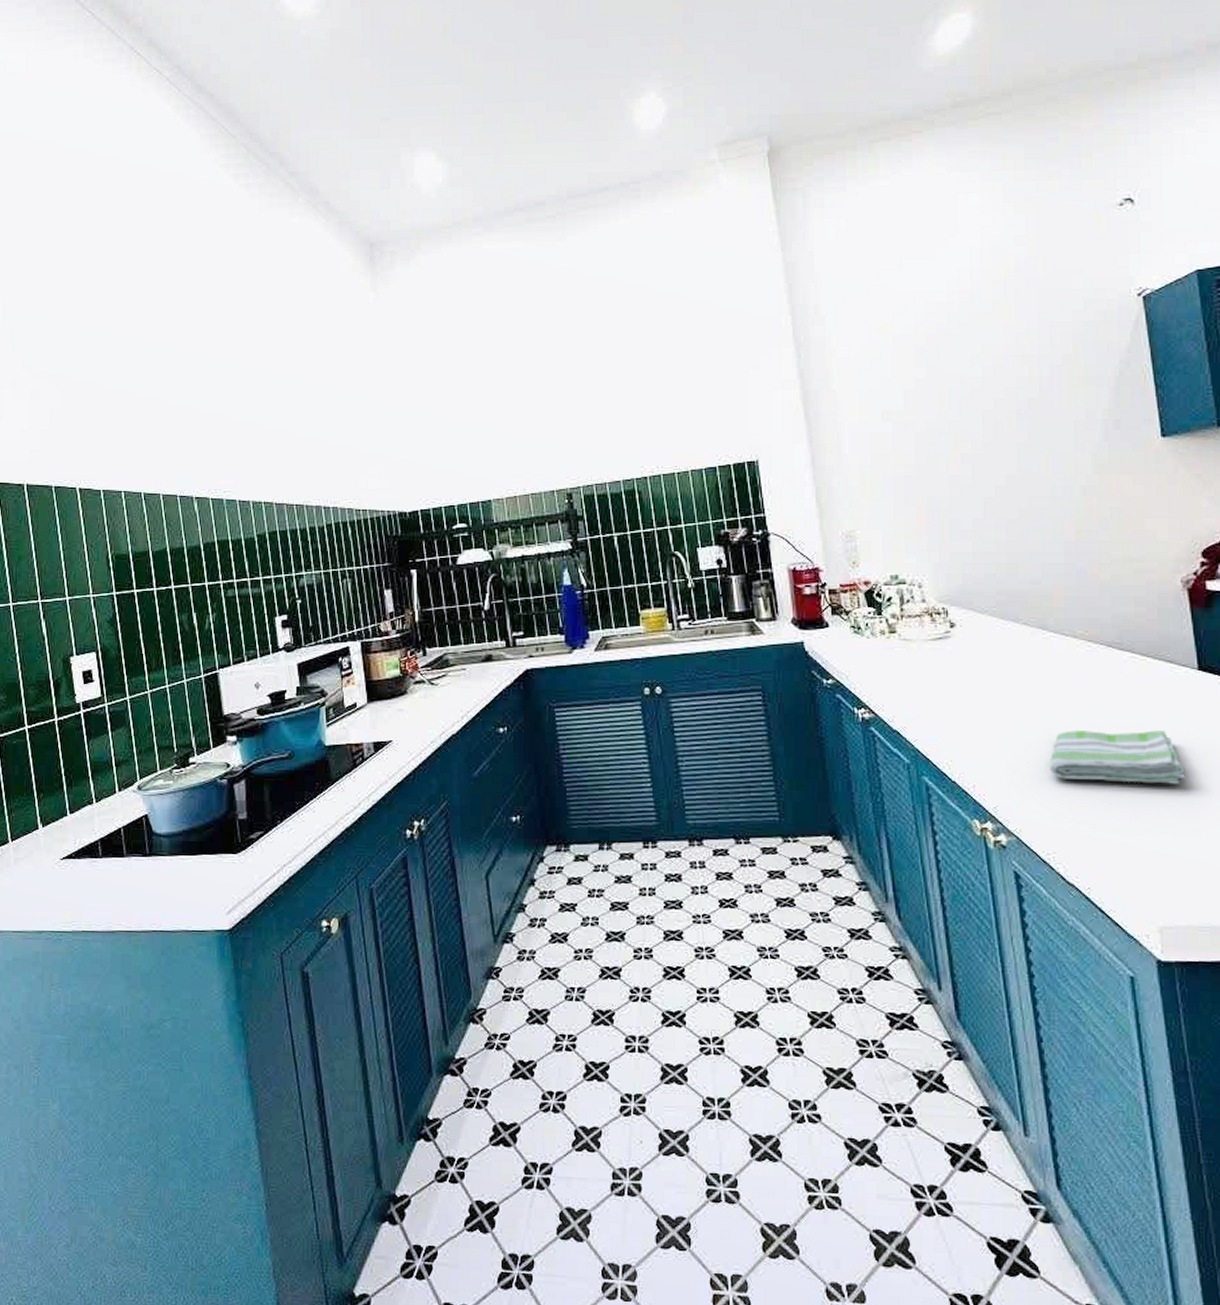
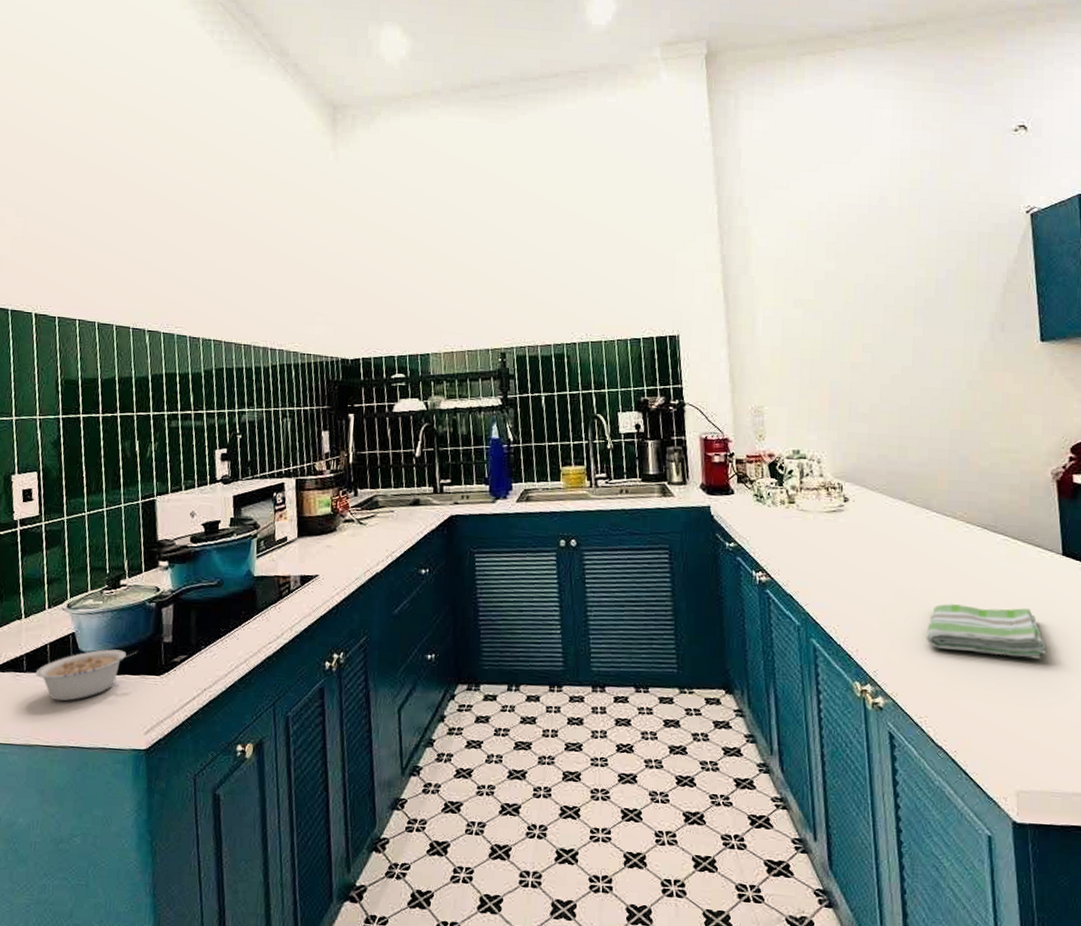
legume: none [111,829,212,885] -> present [35,649,137,701]

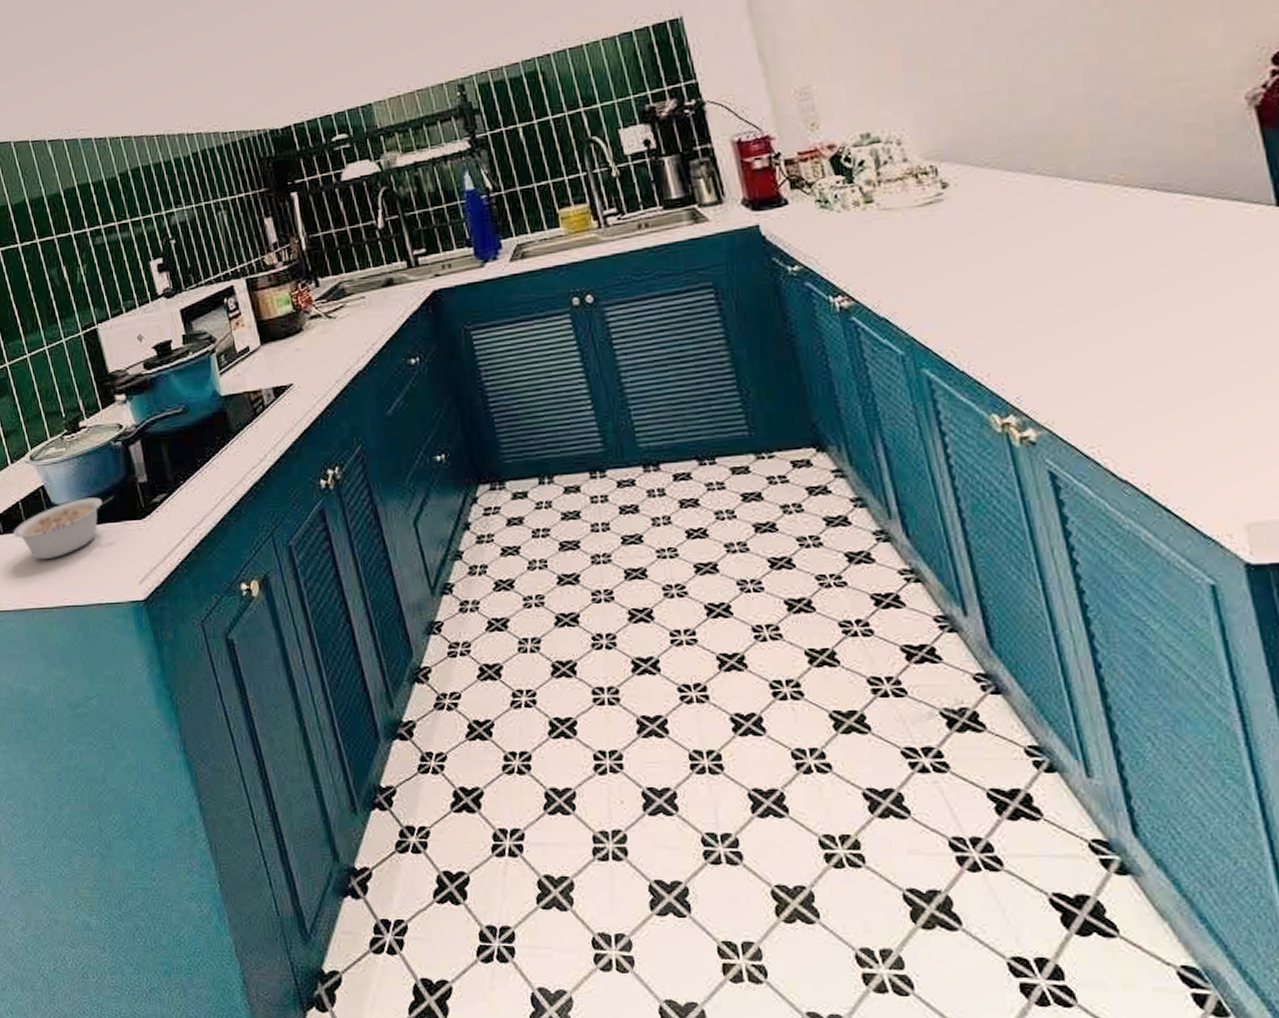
dish towel: present [926,604,1046,659] -> none [1085,285,1268,357]

